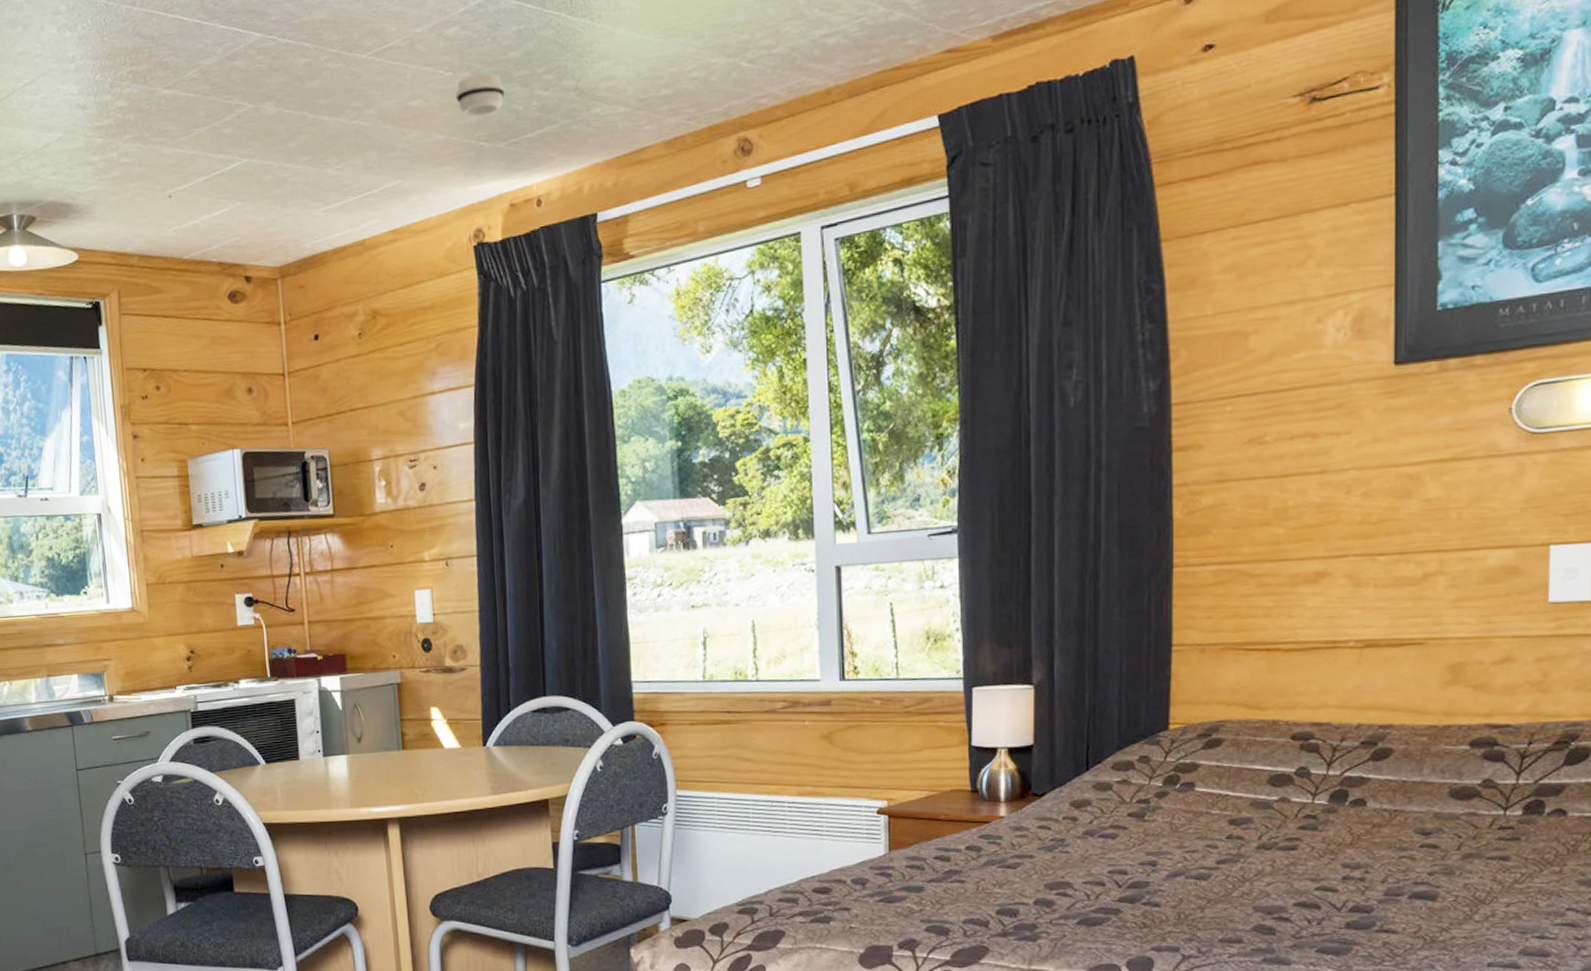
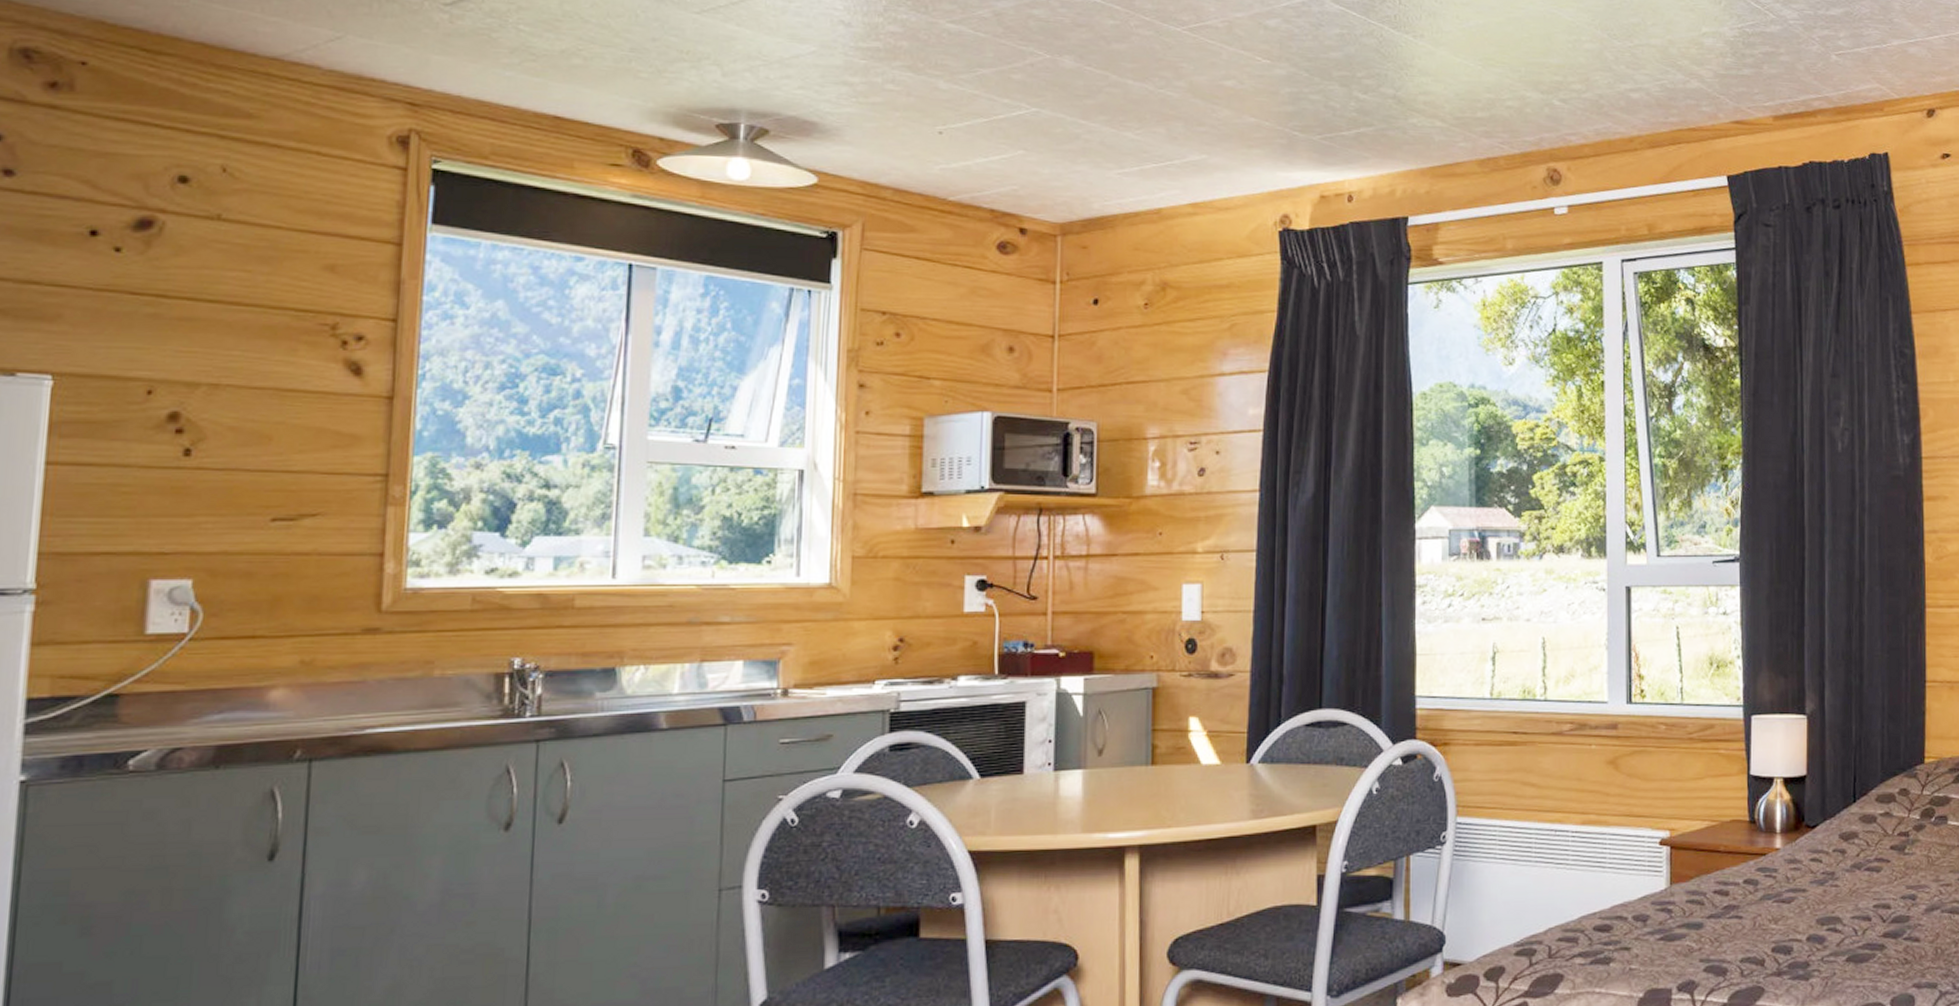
smoke detector: present [455,73,505,117] -> none [1271,66,1323,108]

